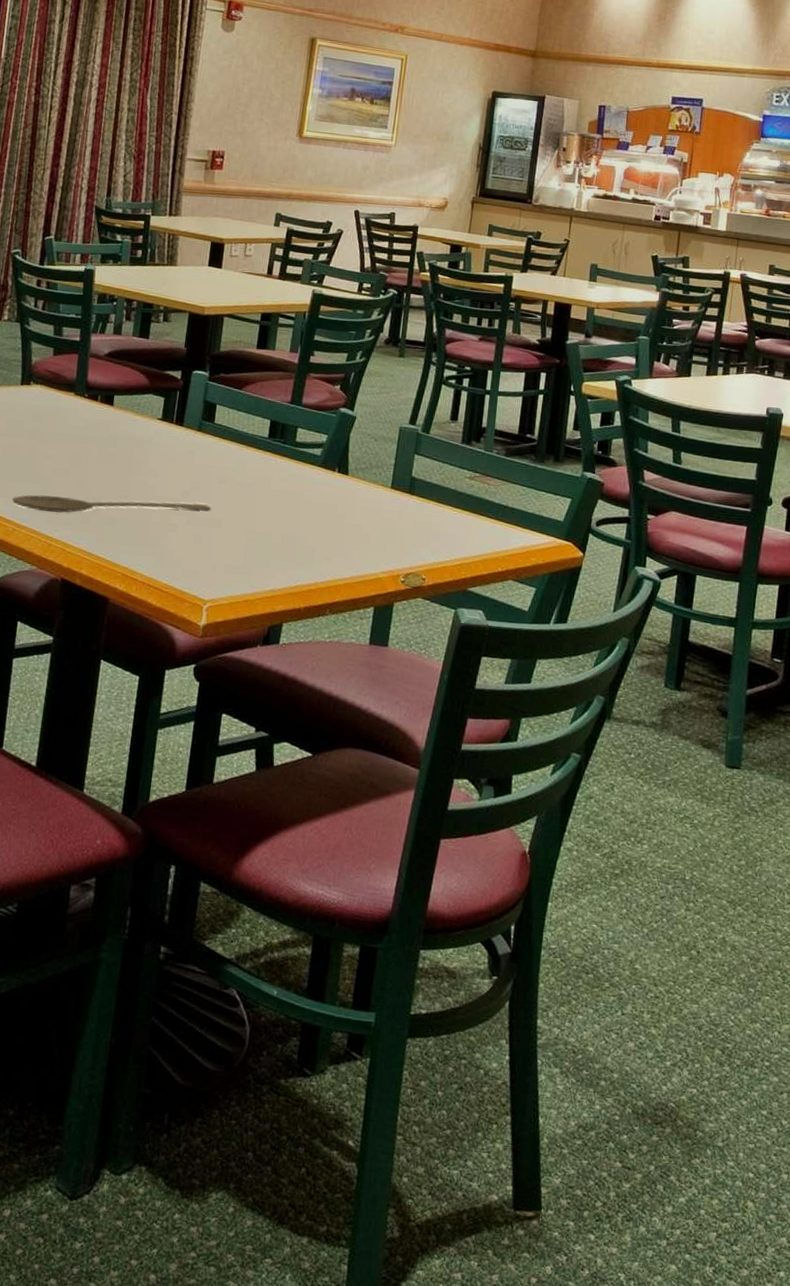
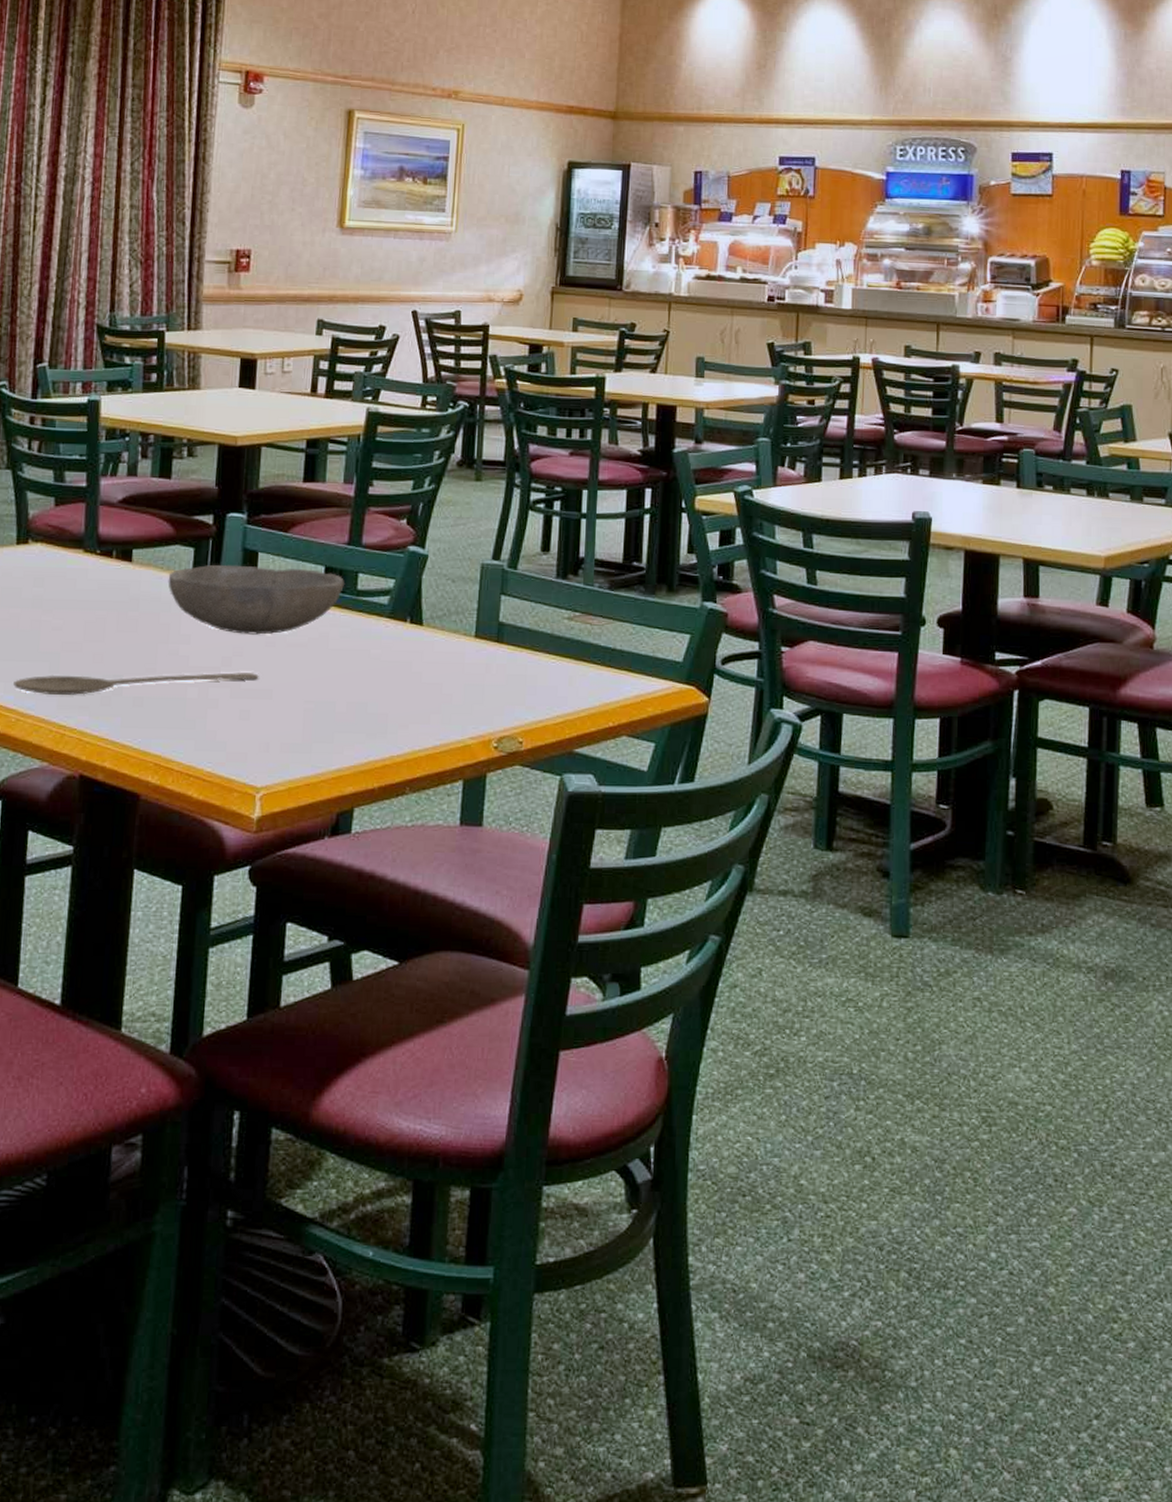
bowl: none [141,412,286,474] -> present [168,564,344,635]

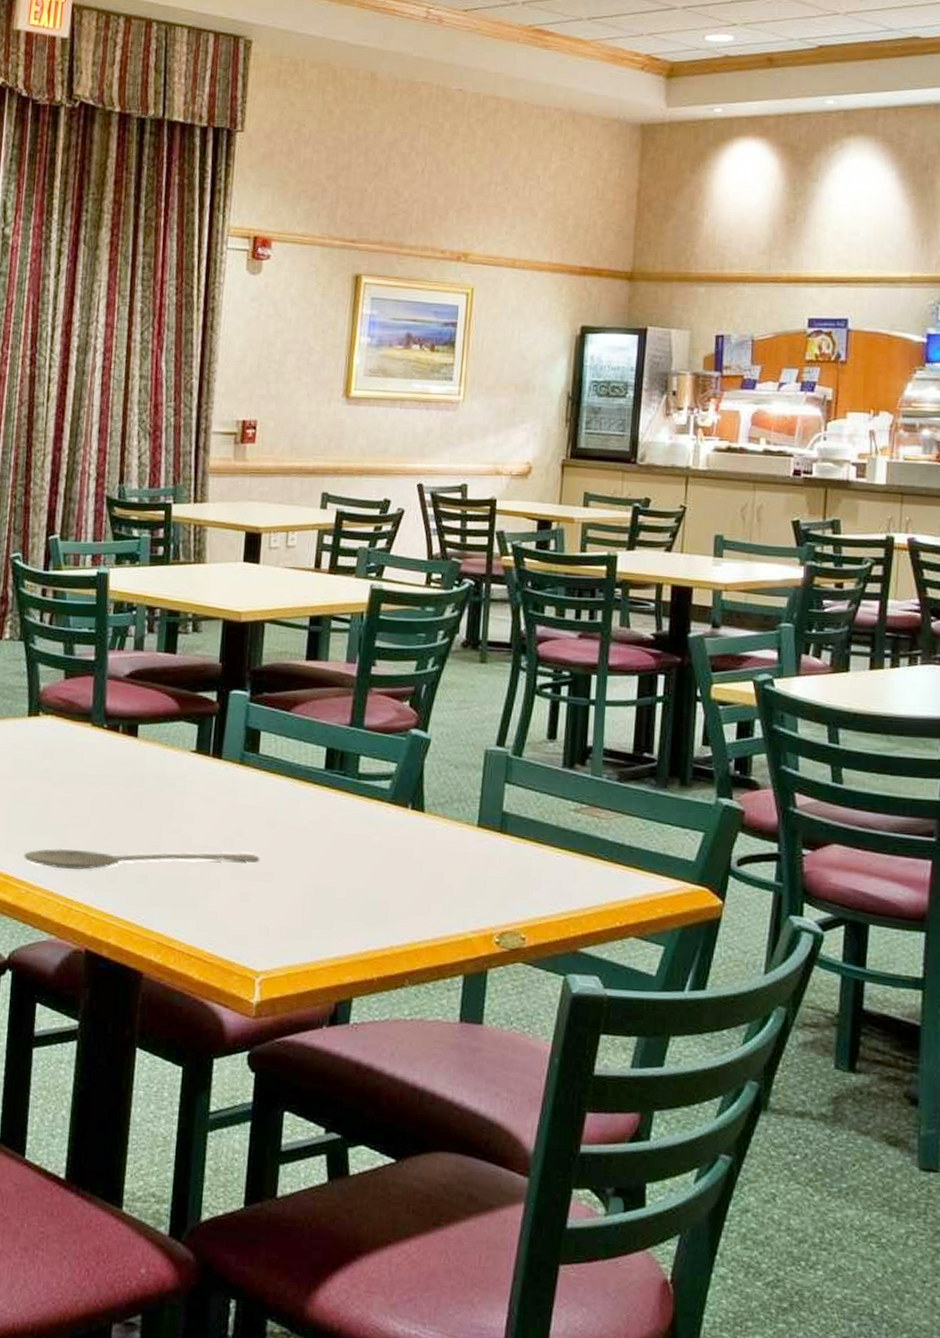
bowl: present [168,564,344,635] -> none [172,742,346,816]

